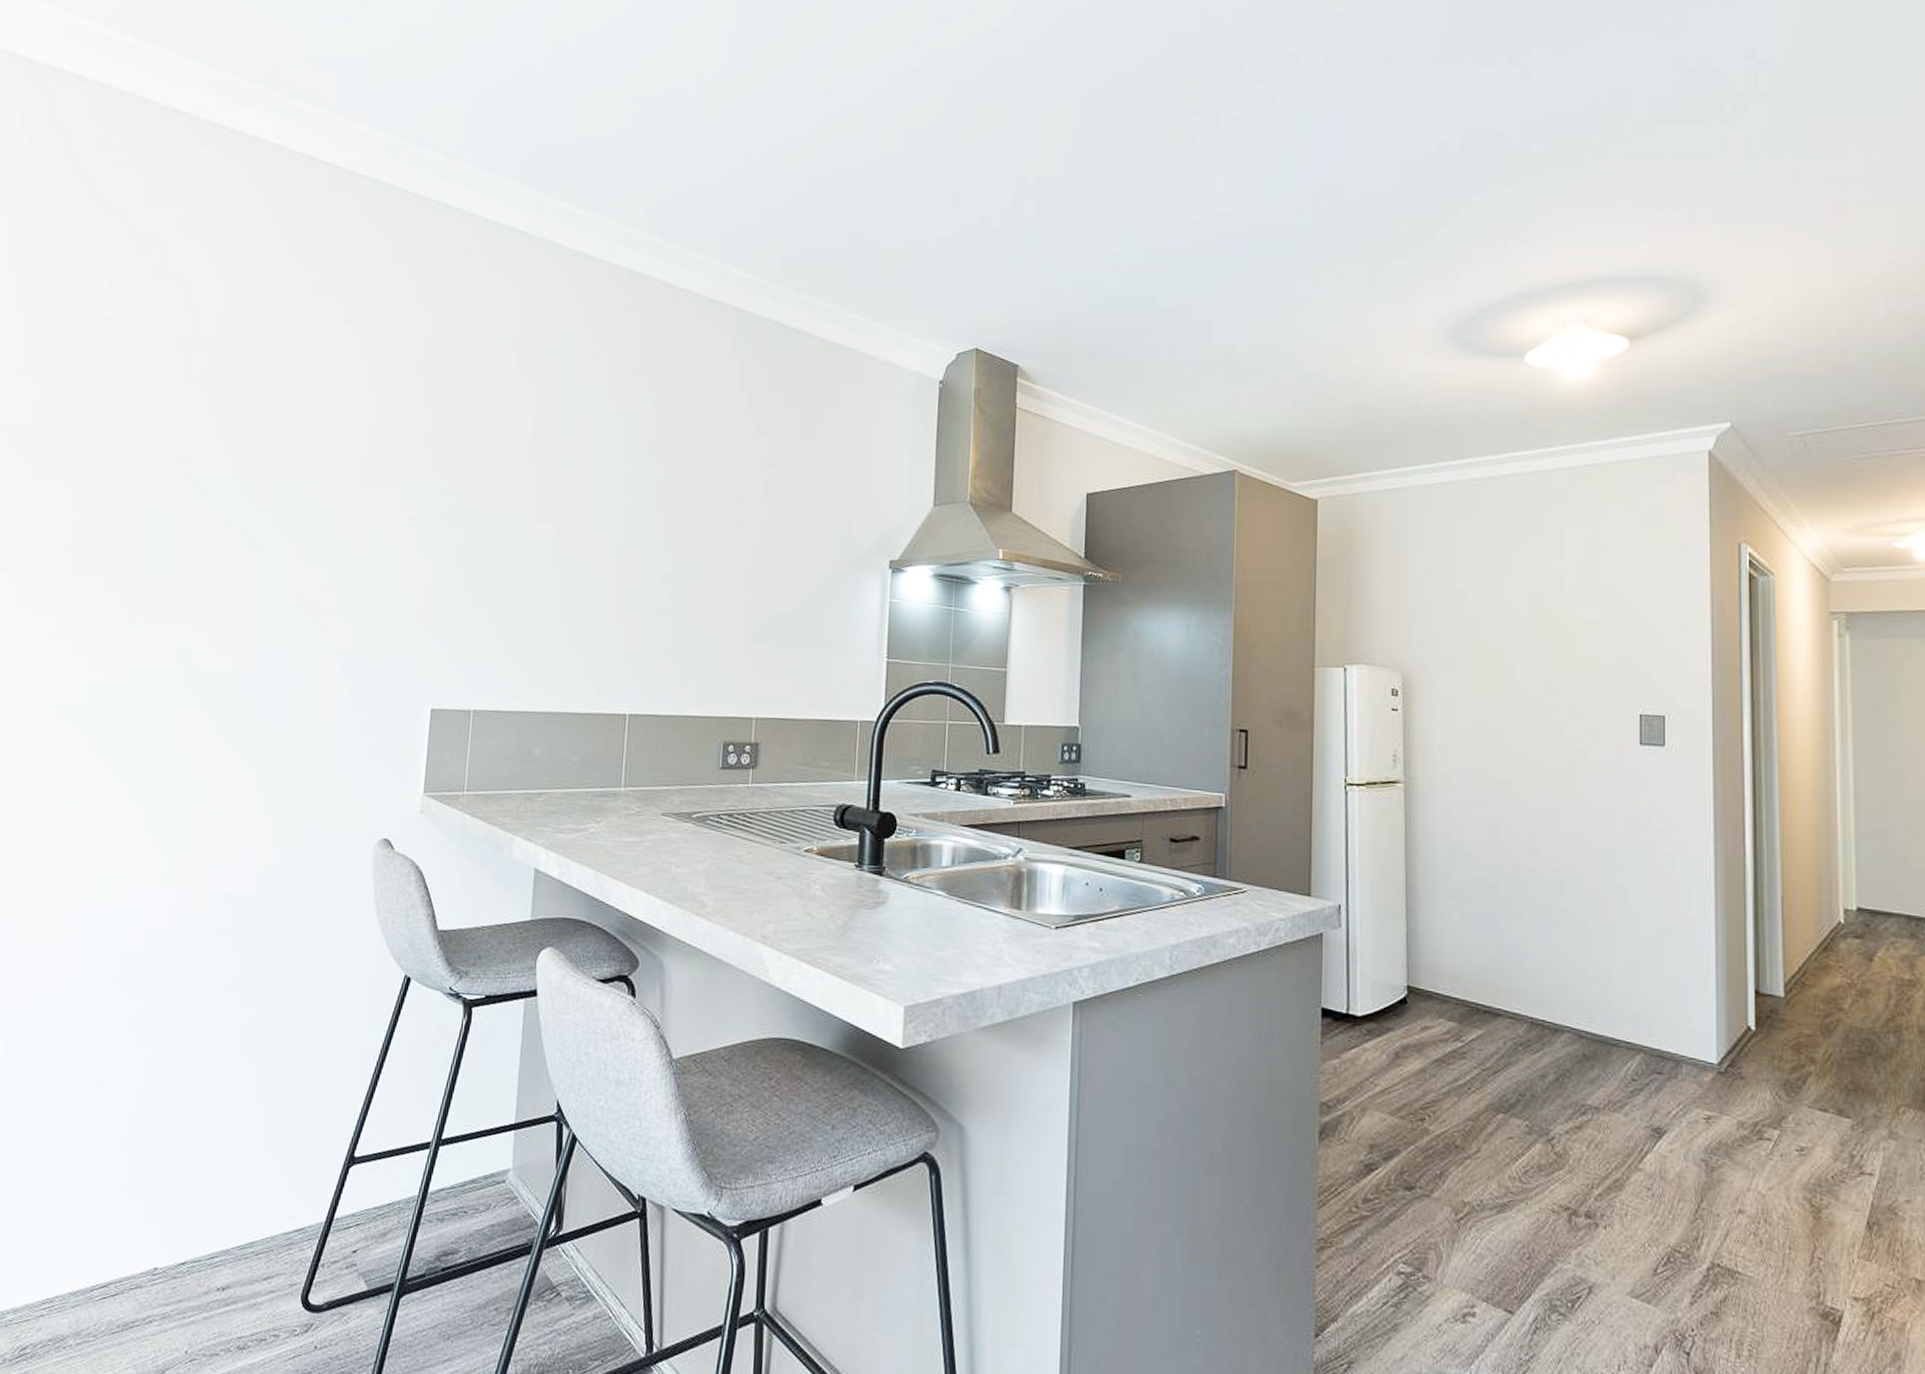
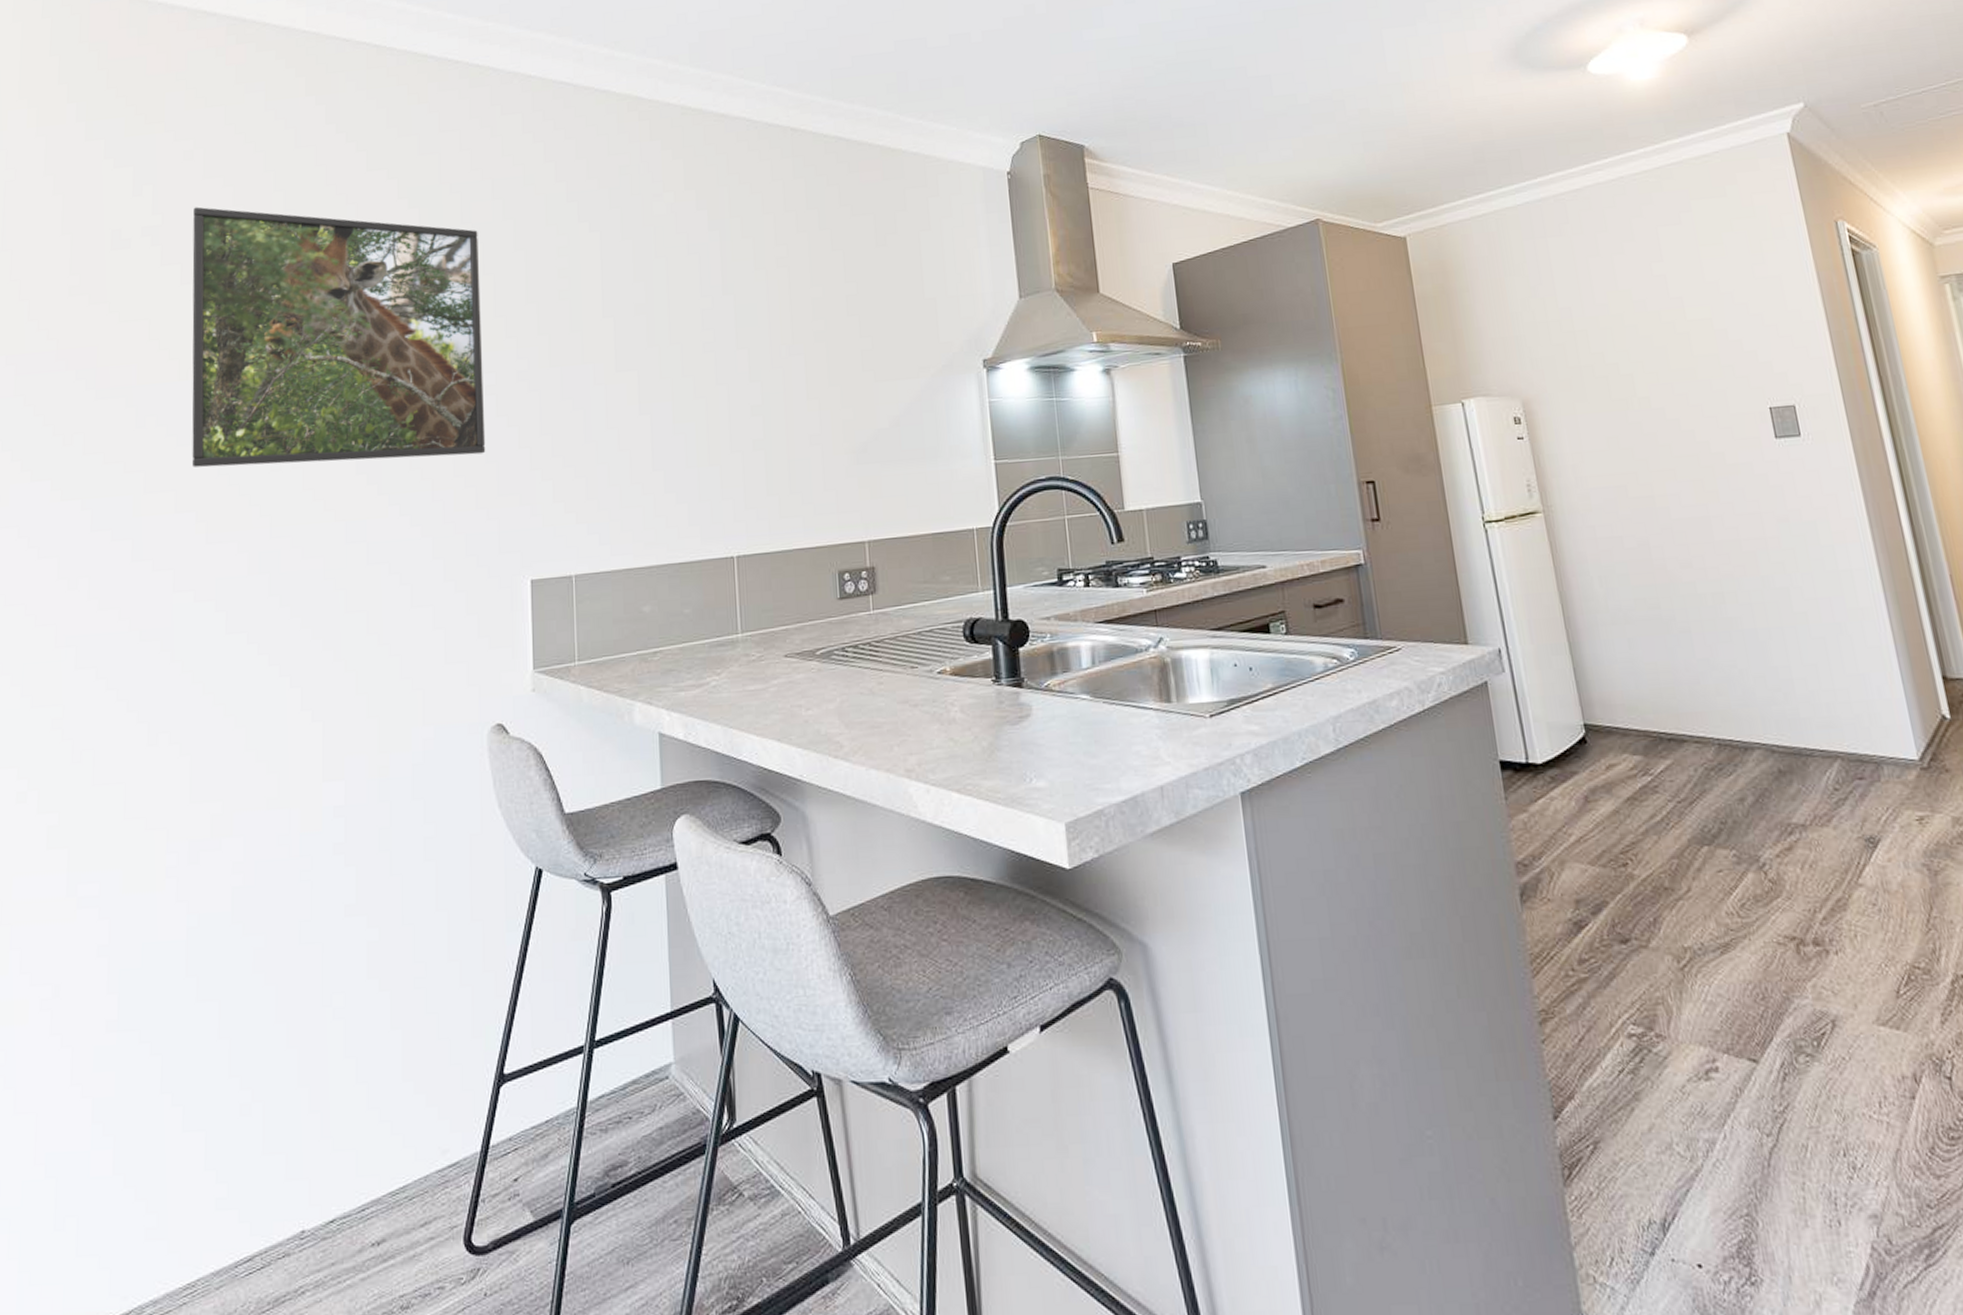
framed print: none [120,303,418,583] -> present [191,207,486,468]

